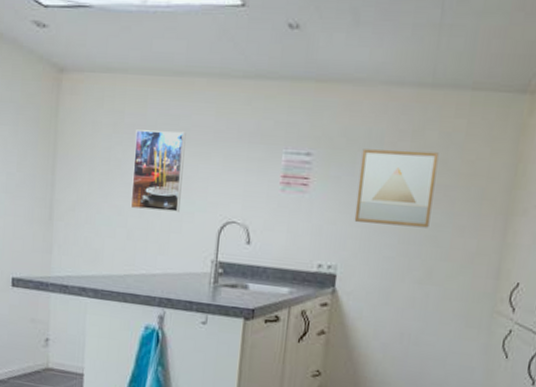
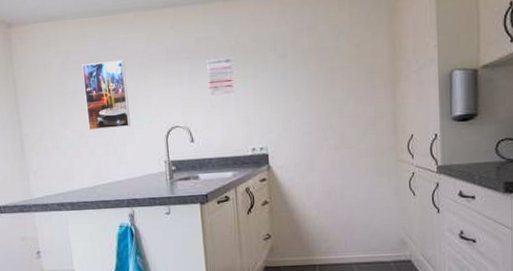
wall art: present [354,149,439,228] -> none [270,42,335,108]

